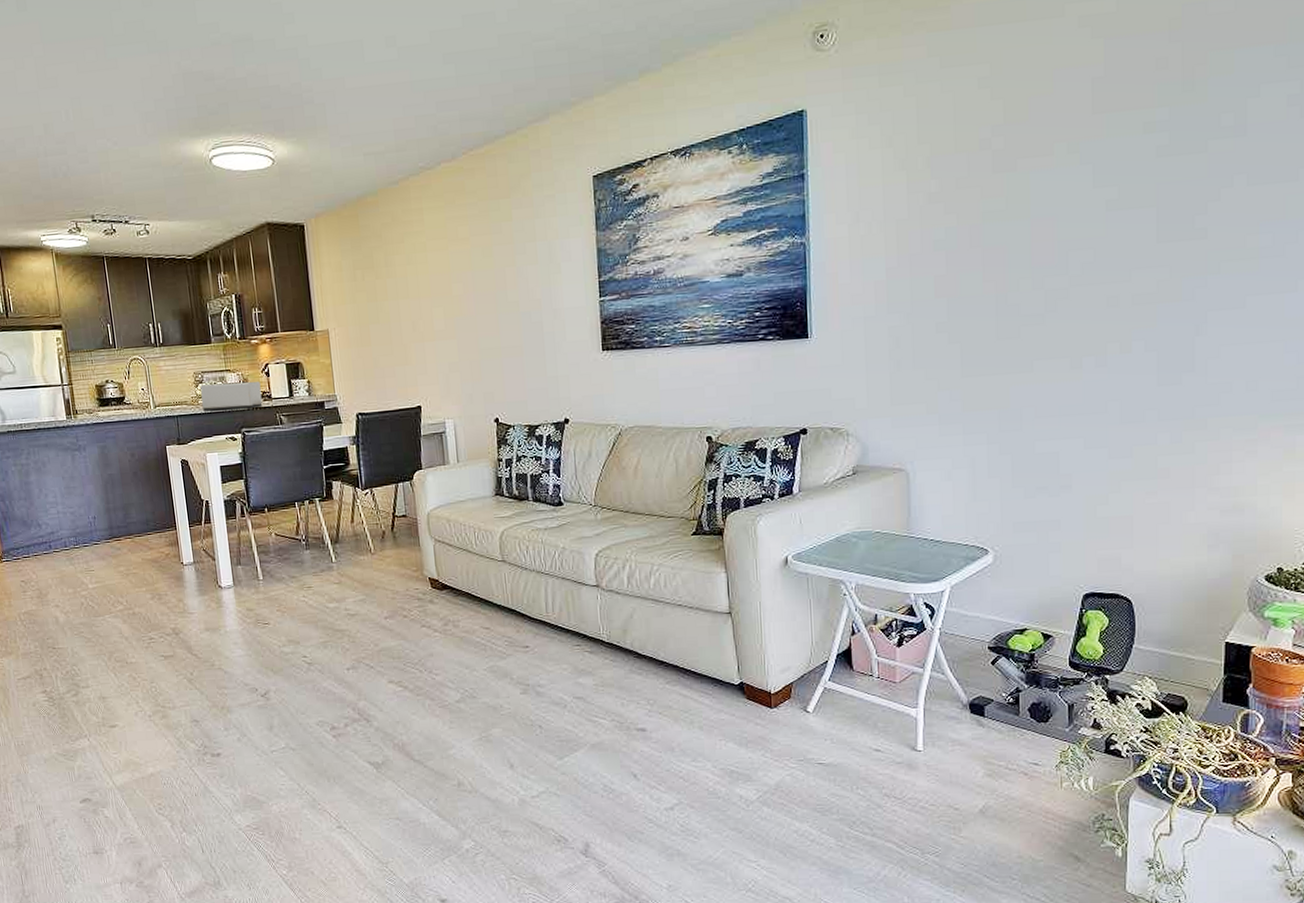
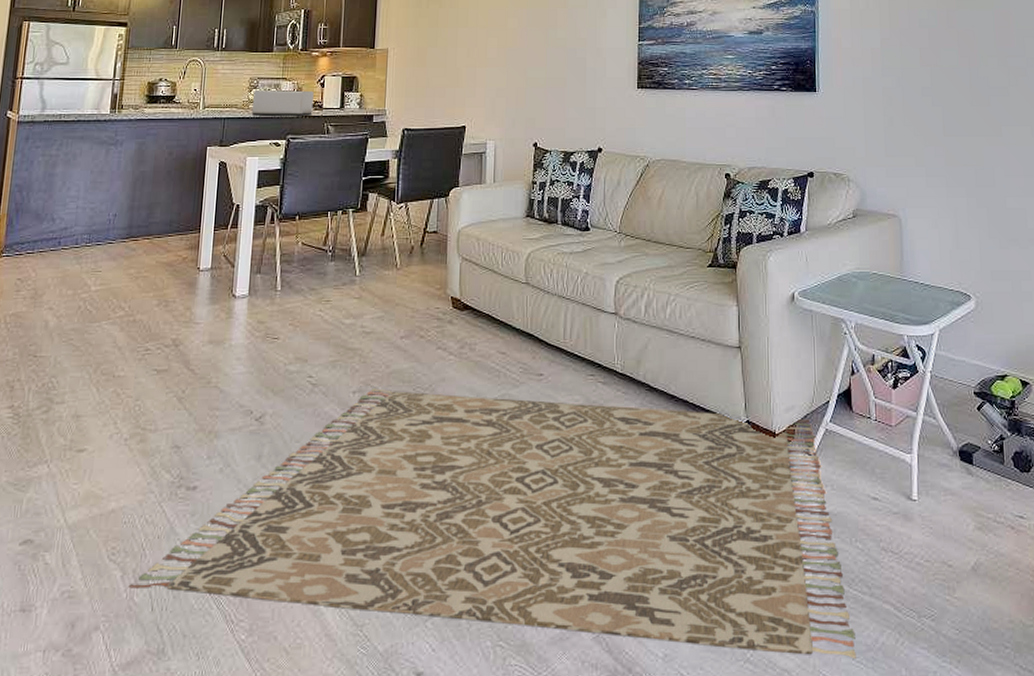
rug: none [179,665,858,889] -> present [128,388,856,659]

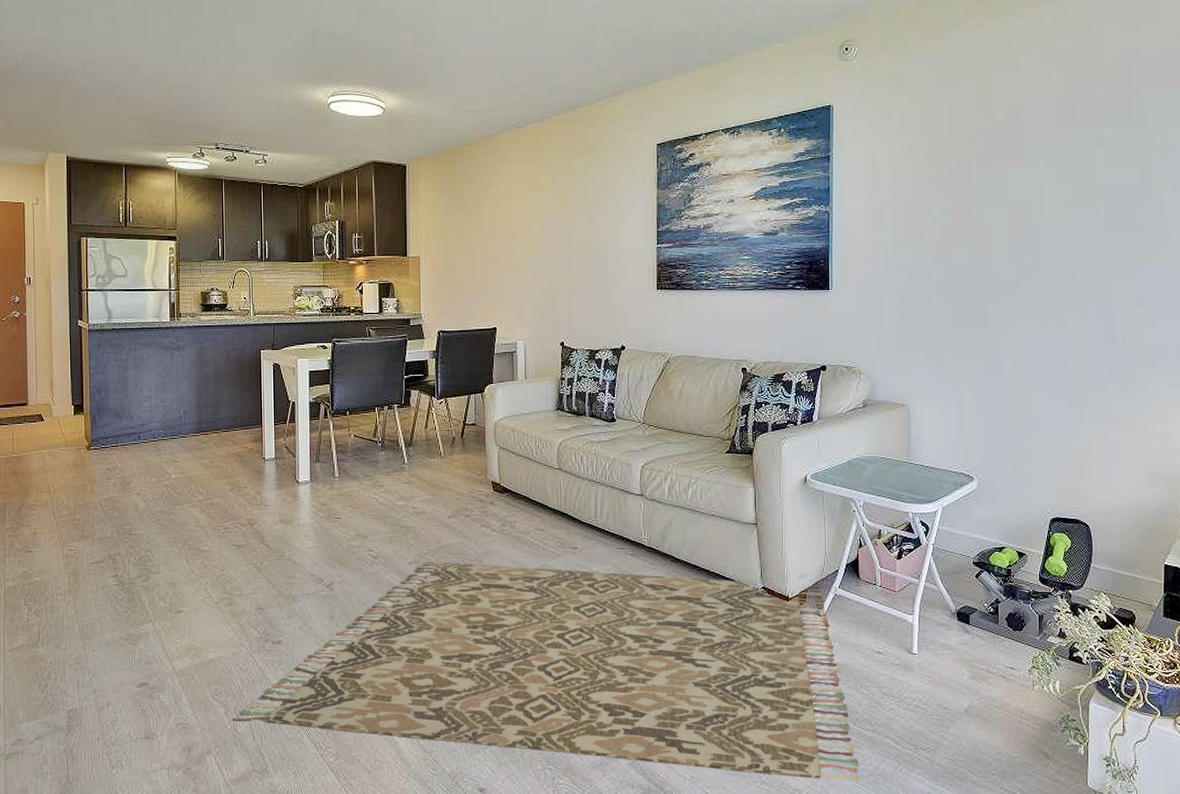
toaster: present [251,89,314,117] -> none [298,296,354,322]

